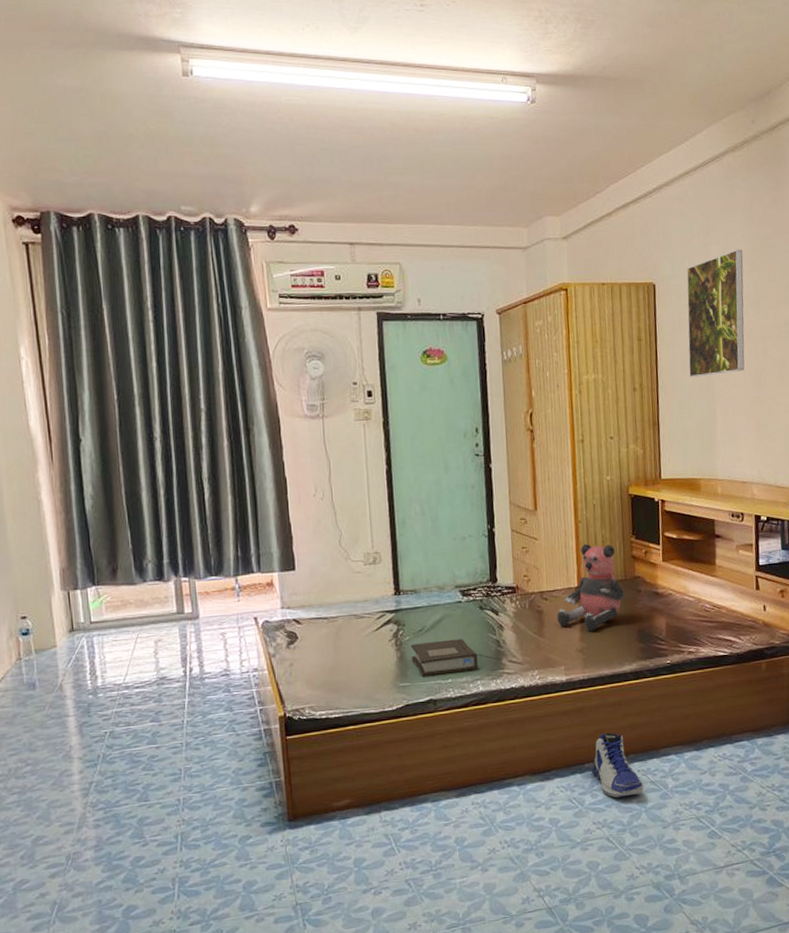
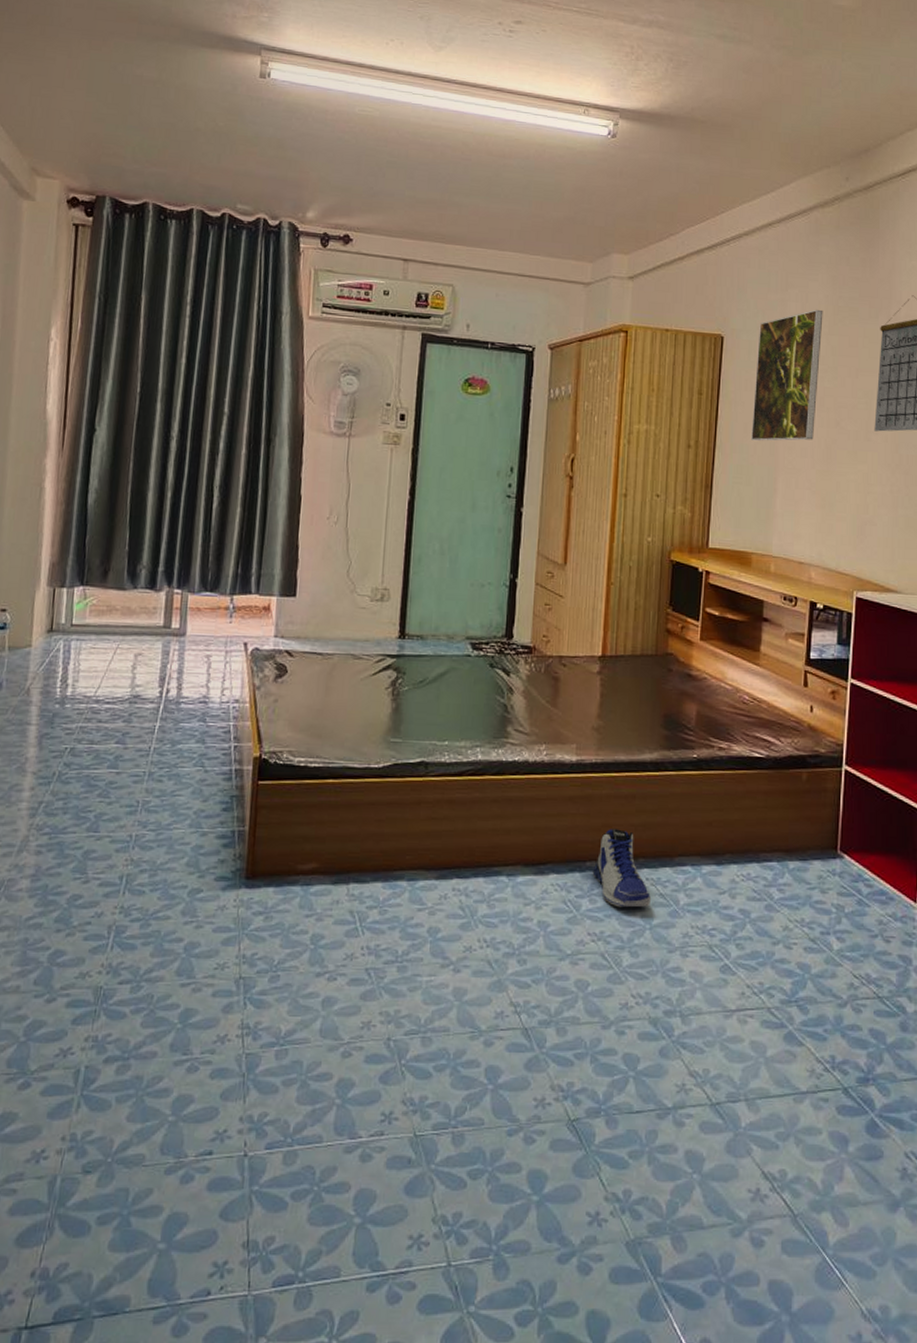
book: present [410,638,478,676] -> none [407,696,480,735]
bear: present [556,544,624,632] -> none [574,609,653,709]

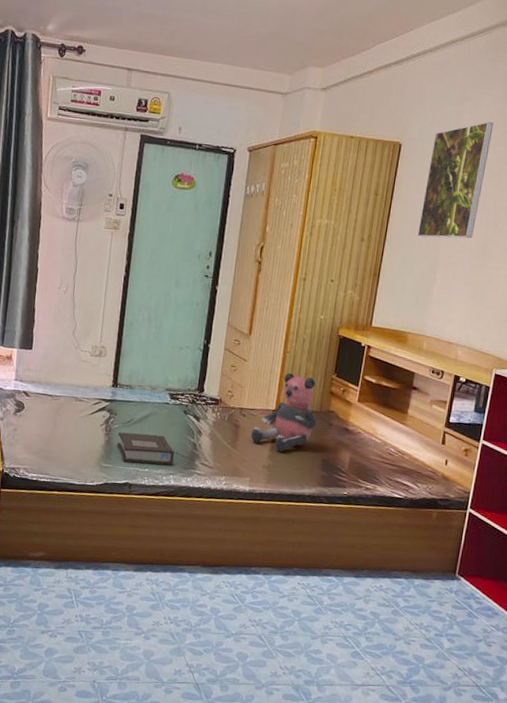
book: none [407,696,480,735] -> present [116,432,174,465]
bear: none [574,609,653,709] -> present [250,373,317,452]
sneaker: present [592,829,652,908] -> none [256,544,302,604]

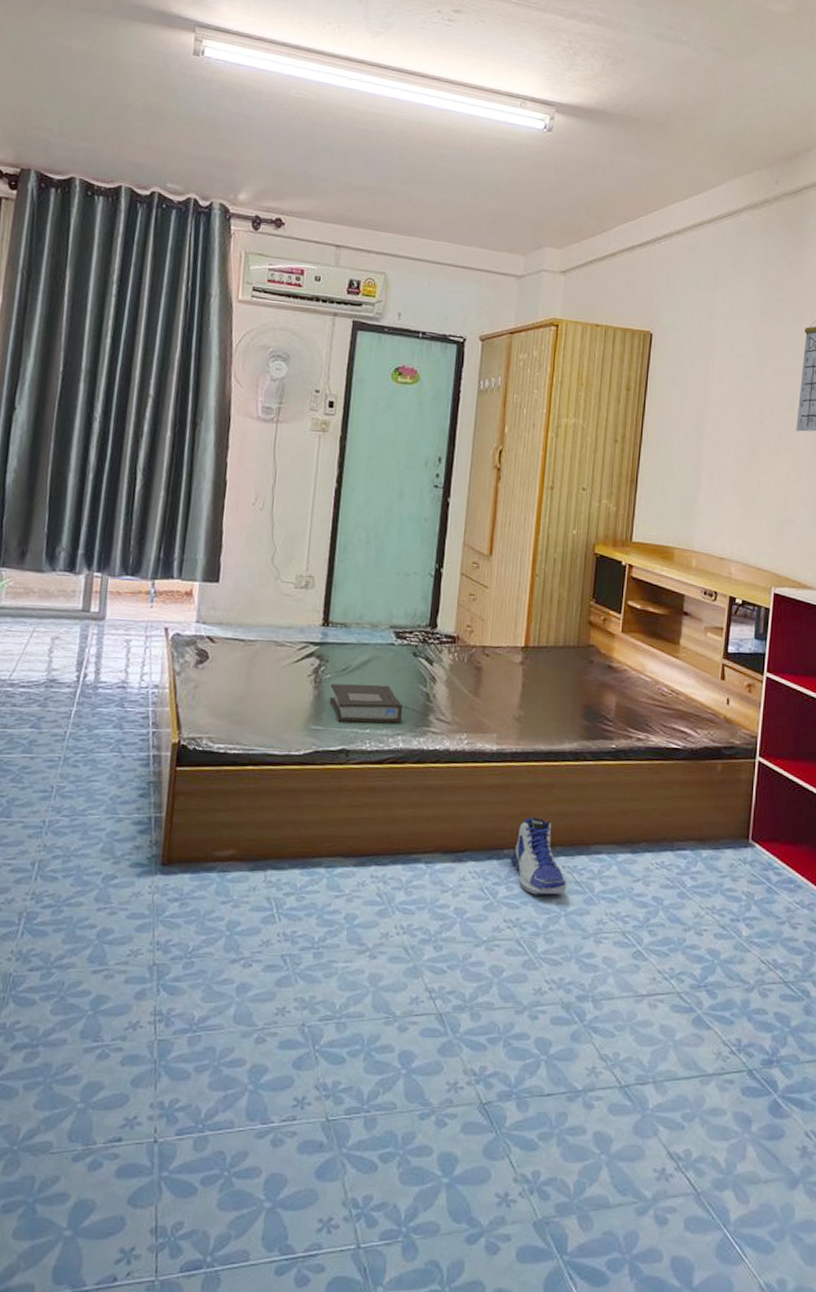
bear: present [250,373,317,452] -> none [496,601,574,699]
sneaker: none [256,544,302,604] -> present [510,817,568,895]
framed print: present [417,121,494,239] -> none [677,309,750,439]

